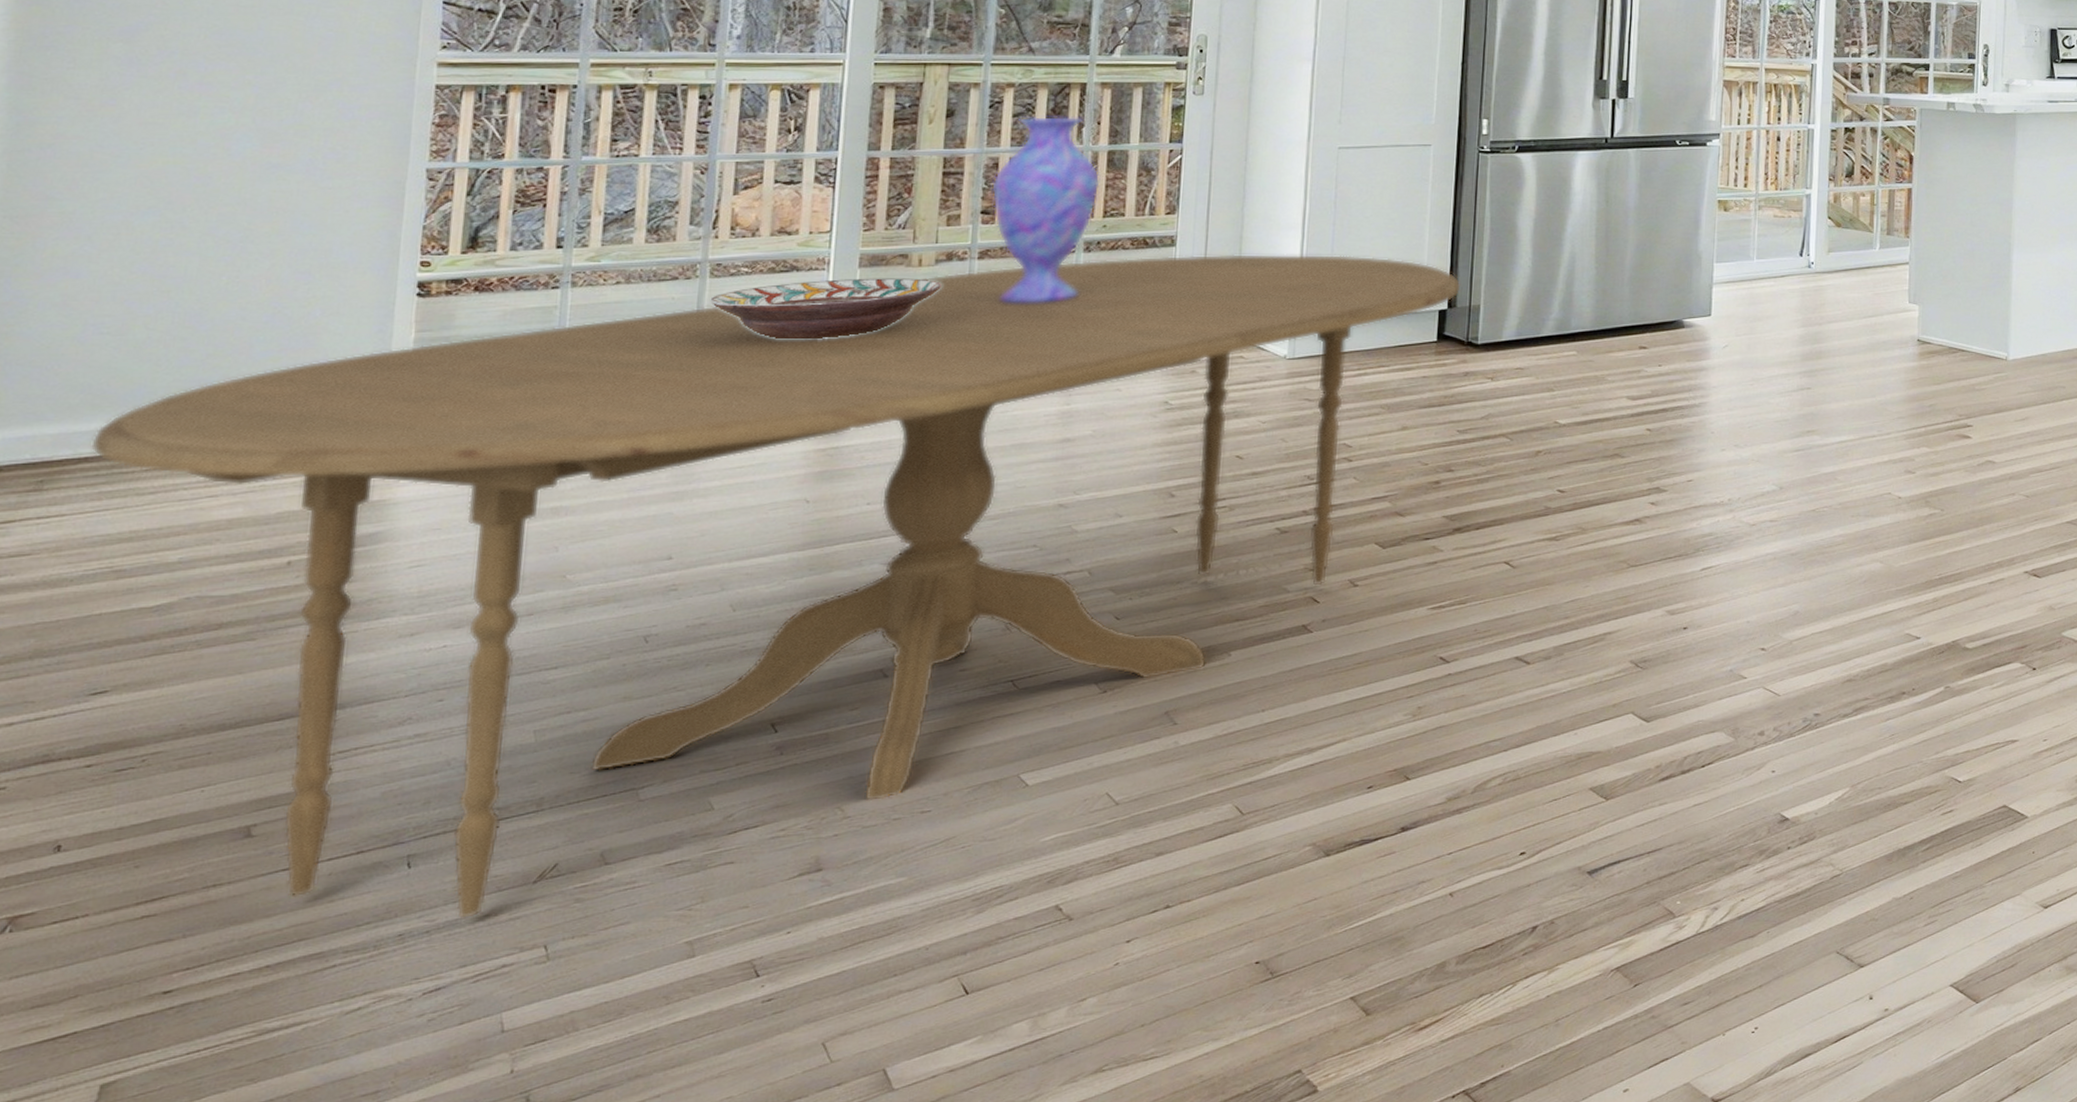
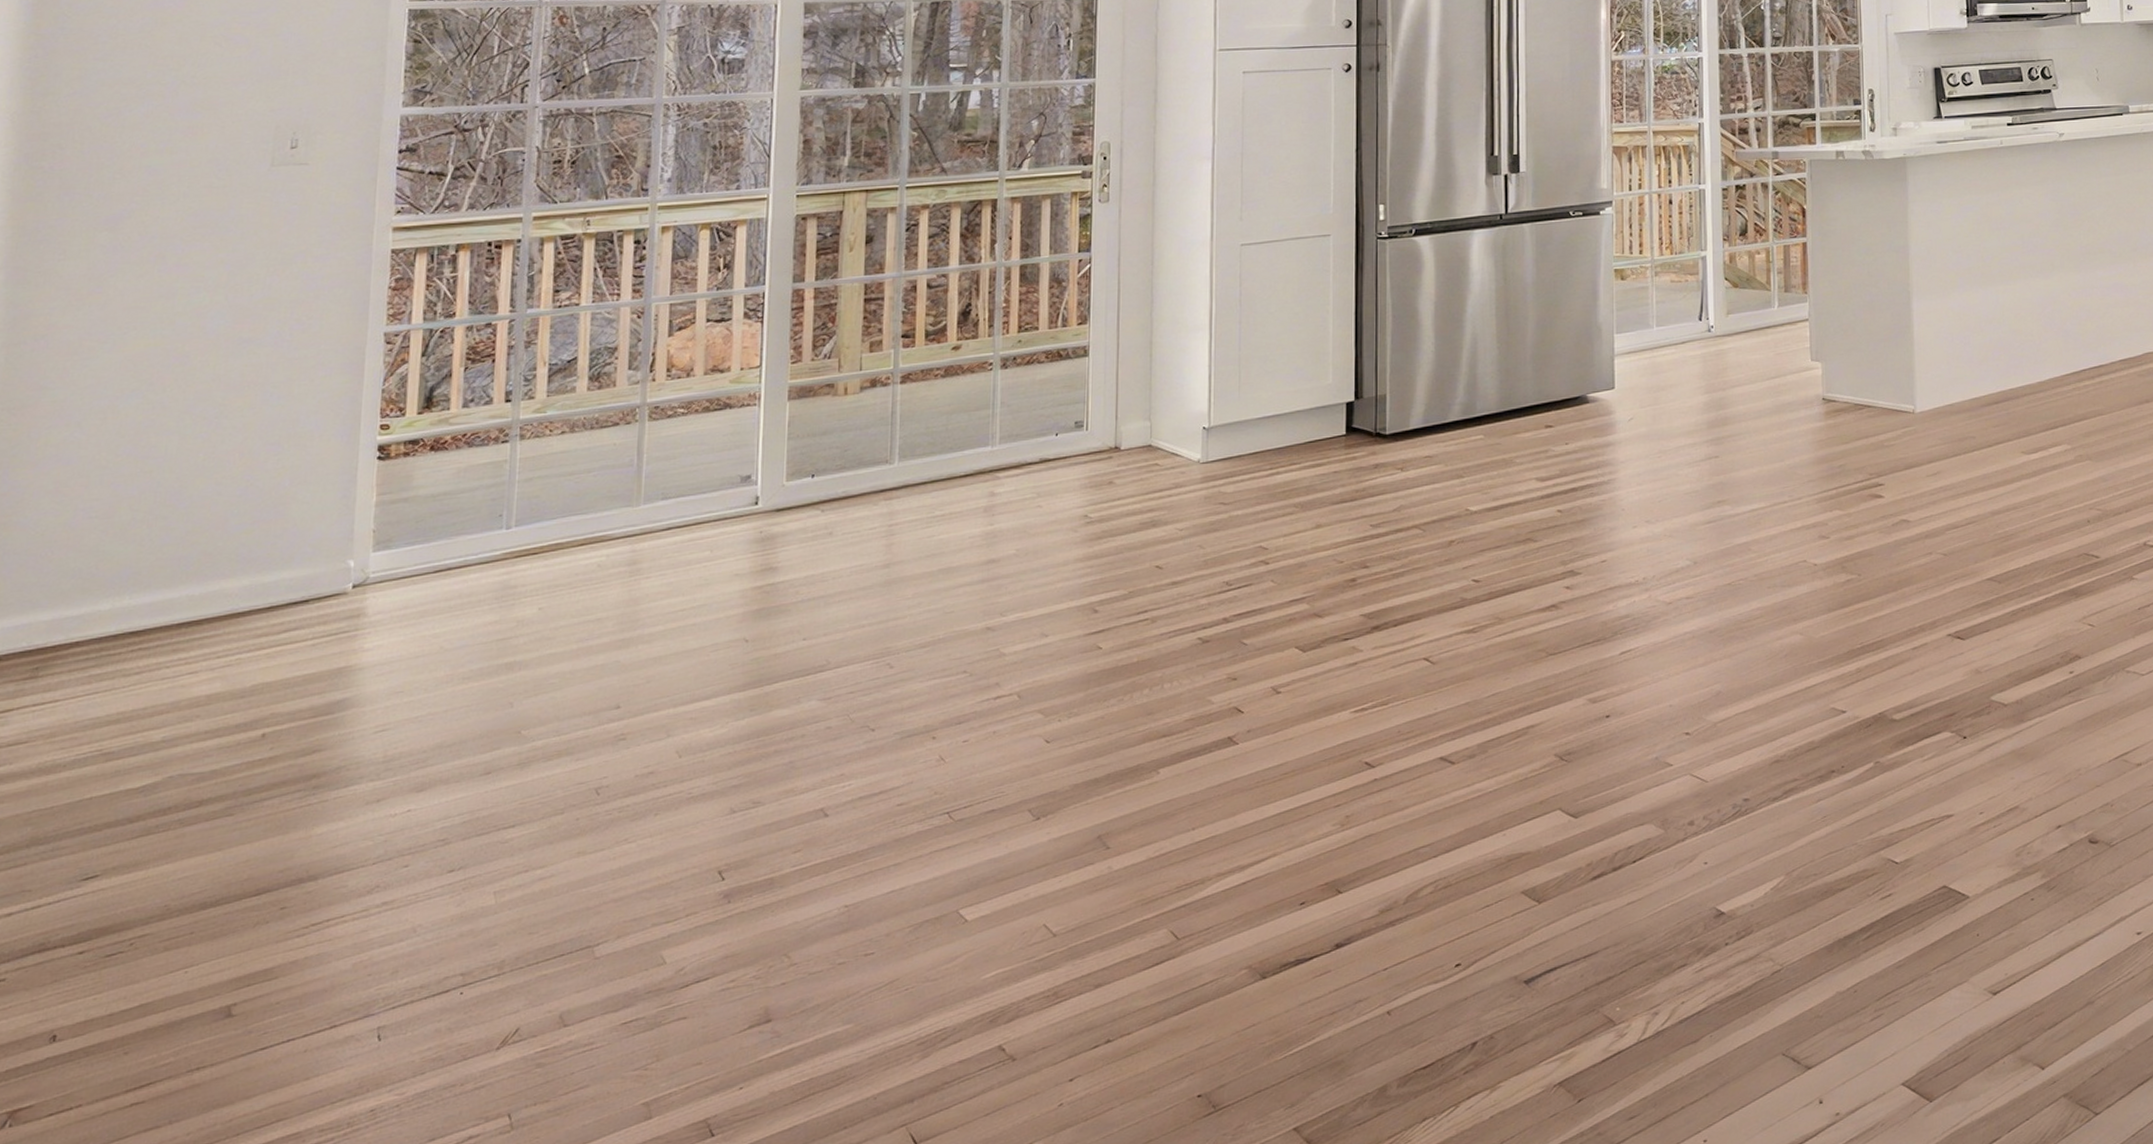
dining table: present [91,253,1461,920] -> none [81,352,1367,1091]
decorative bowl: present [709,278,942,340] -> none [649,407,867,478]
vase: present [991,116,1101,303] -> none [911,233,1014,426]

